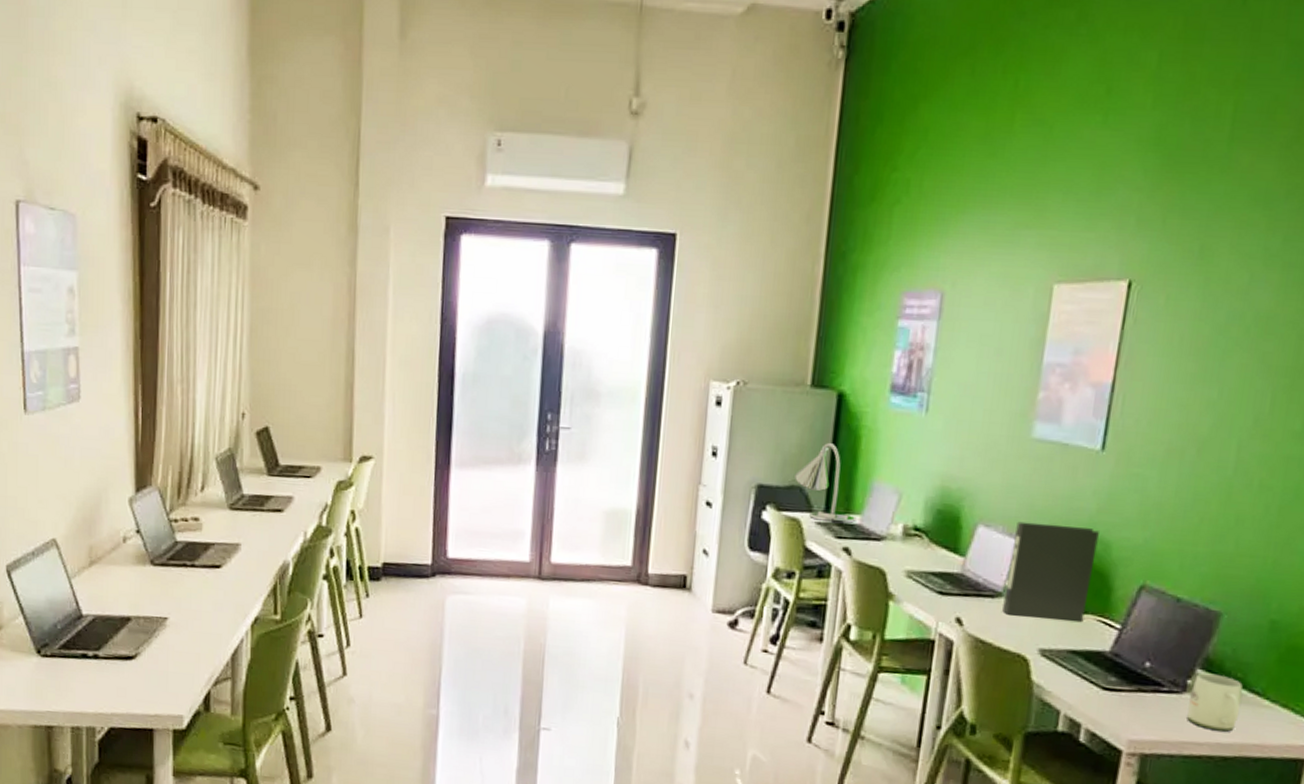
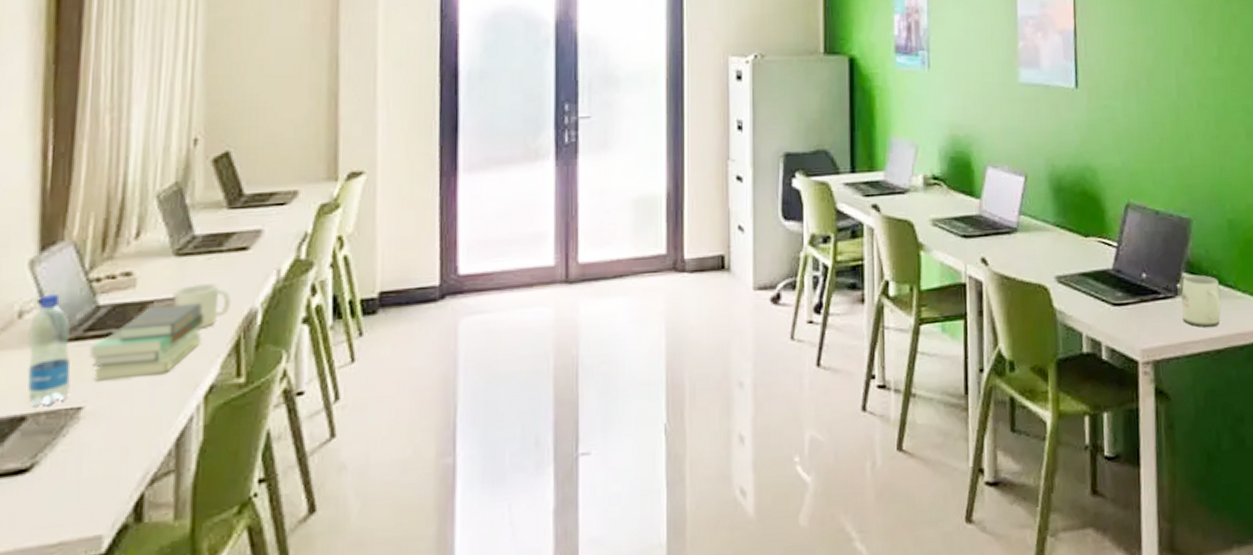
bottle: none [130,527,159,613] -> present [27,295,71,406]
books: none [171,547,250,602] -> present [89,303,204,381]
mug: none [228,535,271,572] -> present [173,283,232,330]
table lamp: present [795,442,855,524] -> none [819,104,879,182]
binder: present [1002,521,1099,623] -> none [1018,158,1087,248]

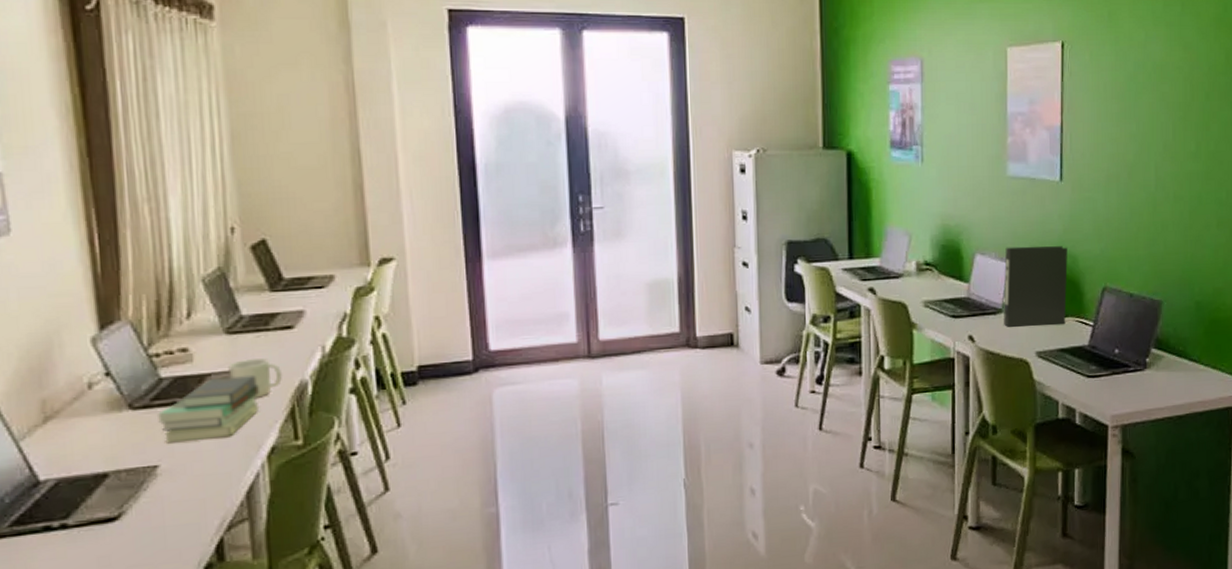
bottle: present [27,295,71,406] -> none [99,368,145,465]
binder: none [1018,158,1087,248] -> present [1004,246,1068,327]
mug: present [1181,274,1222,327] -> none [1150,350,1185,396]

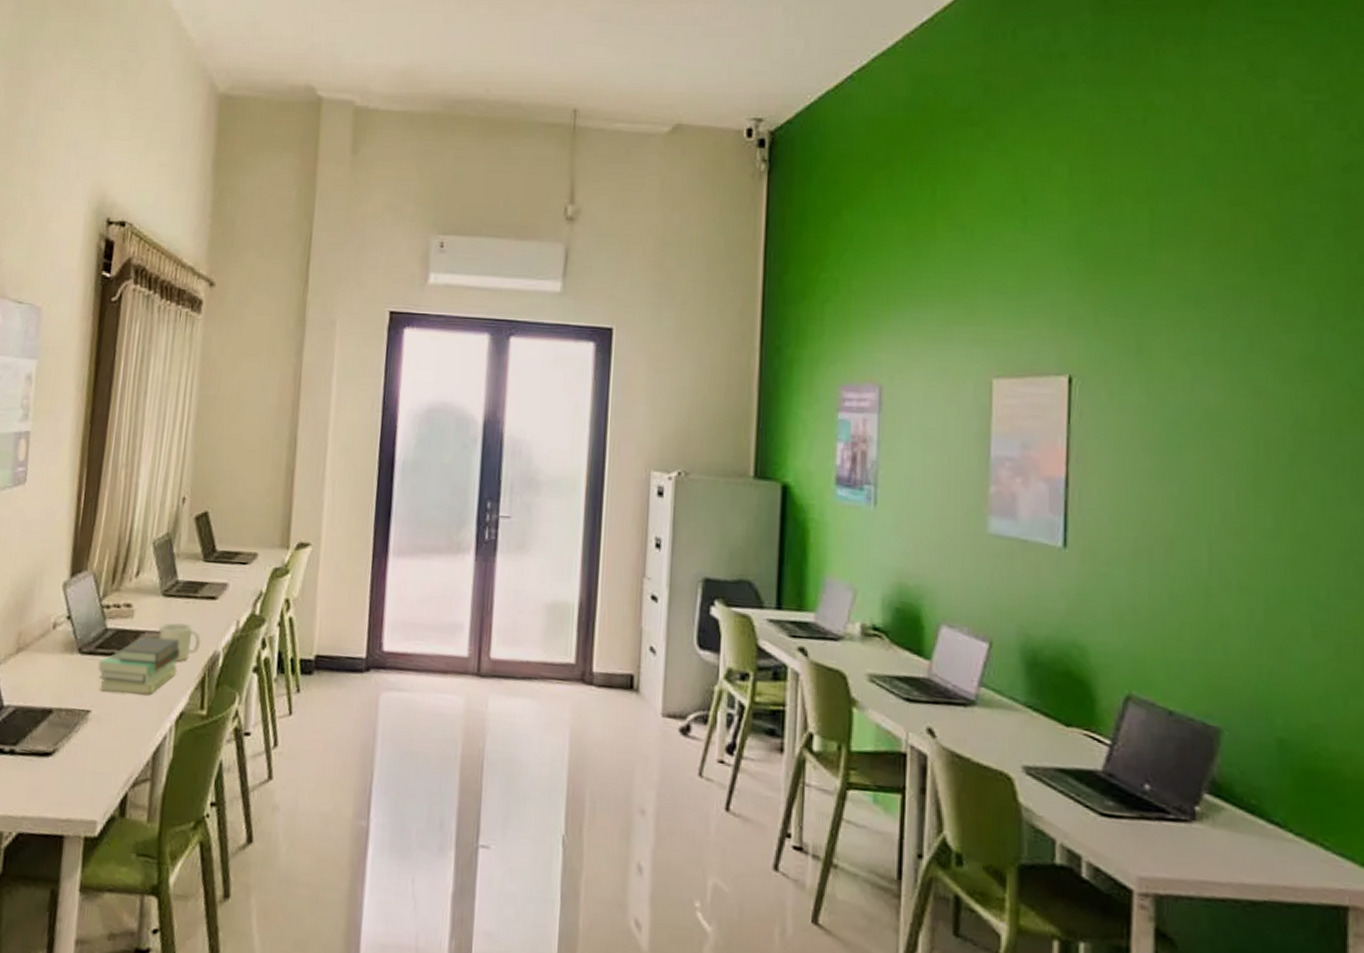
binder: present [1004,246,1068,327] -> none [977,622,1072,737]

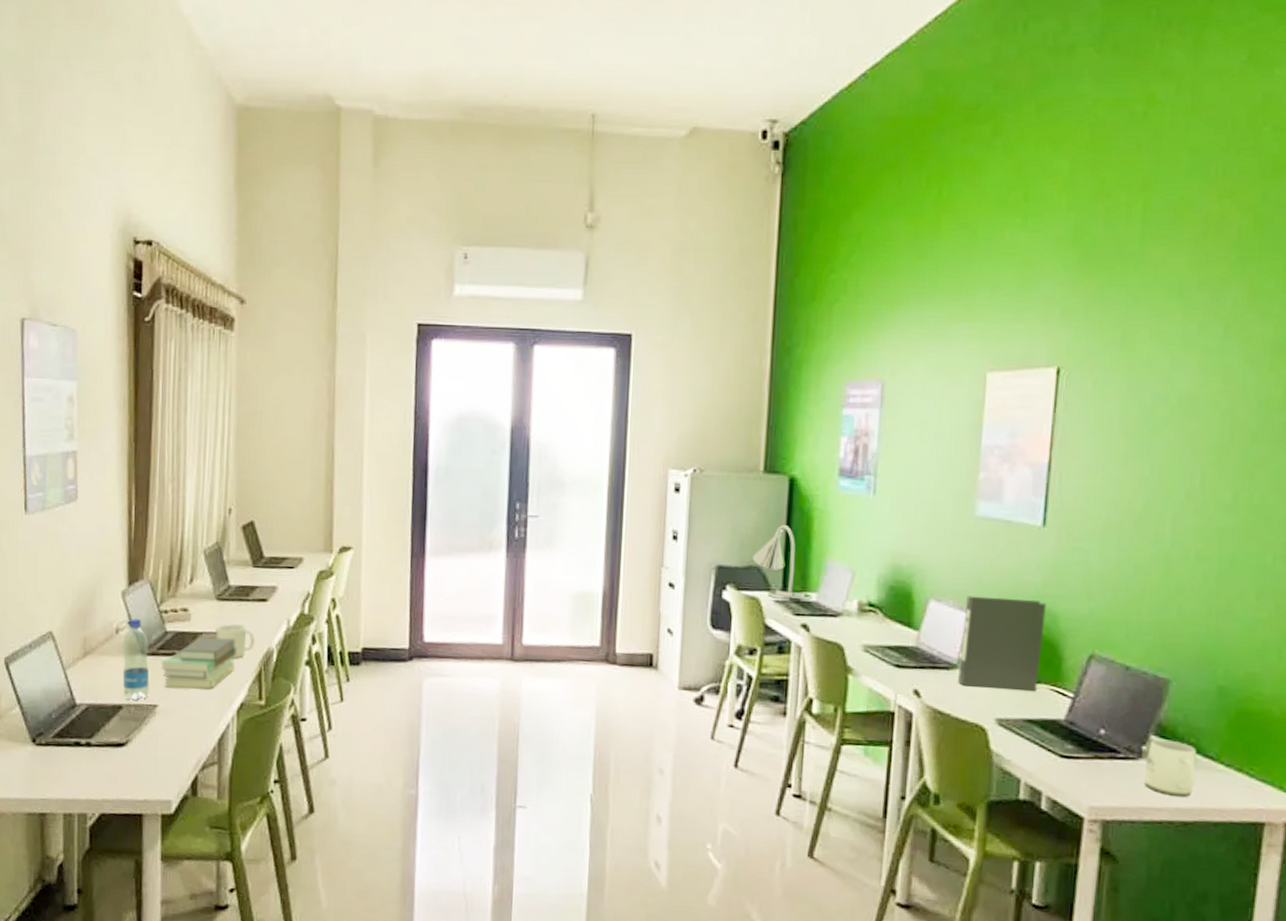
bottle: none [55,613,87,705] -> present [122,619,150,701]
table lamp: none [743,535,809,622] -> present [752,524,811,602]
binder: none [977,622,1072,737] -> present [958,595,1046,692]
mug: none [1201,798,1261,870] -> present [1145,739,1198,797]

